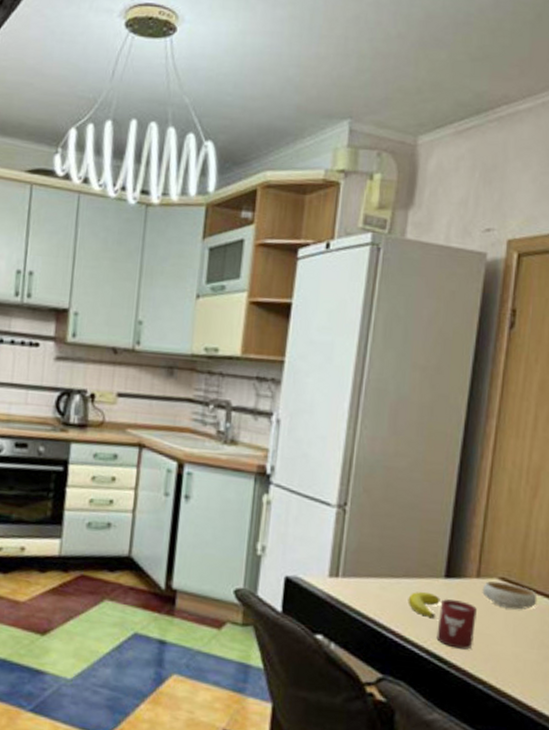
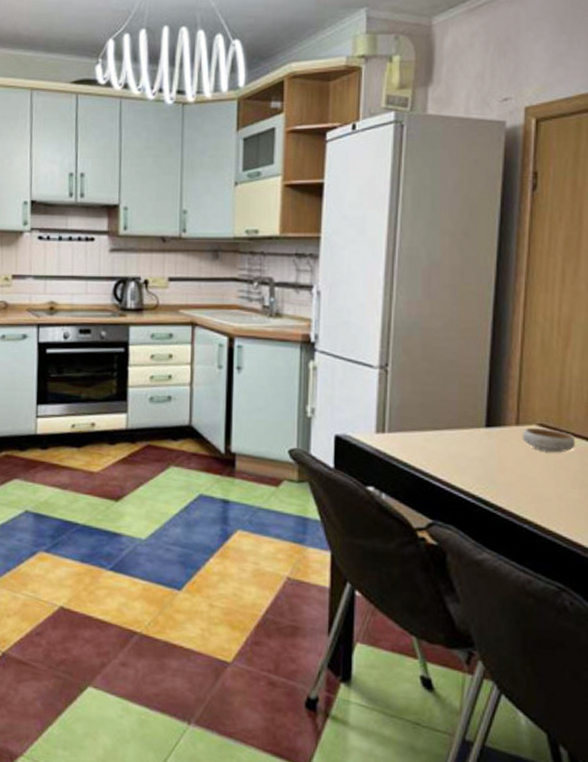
banana: present [407,591,440,619] -> none [452,441,483,466]
cup: present [436,599,477,650] -> none [481,447,518,493]

